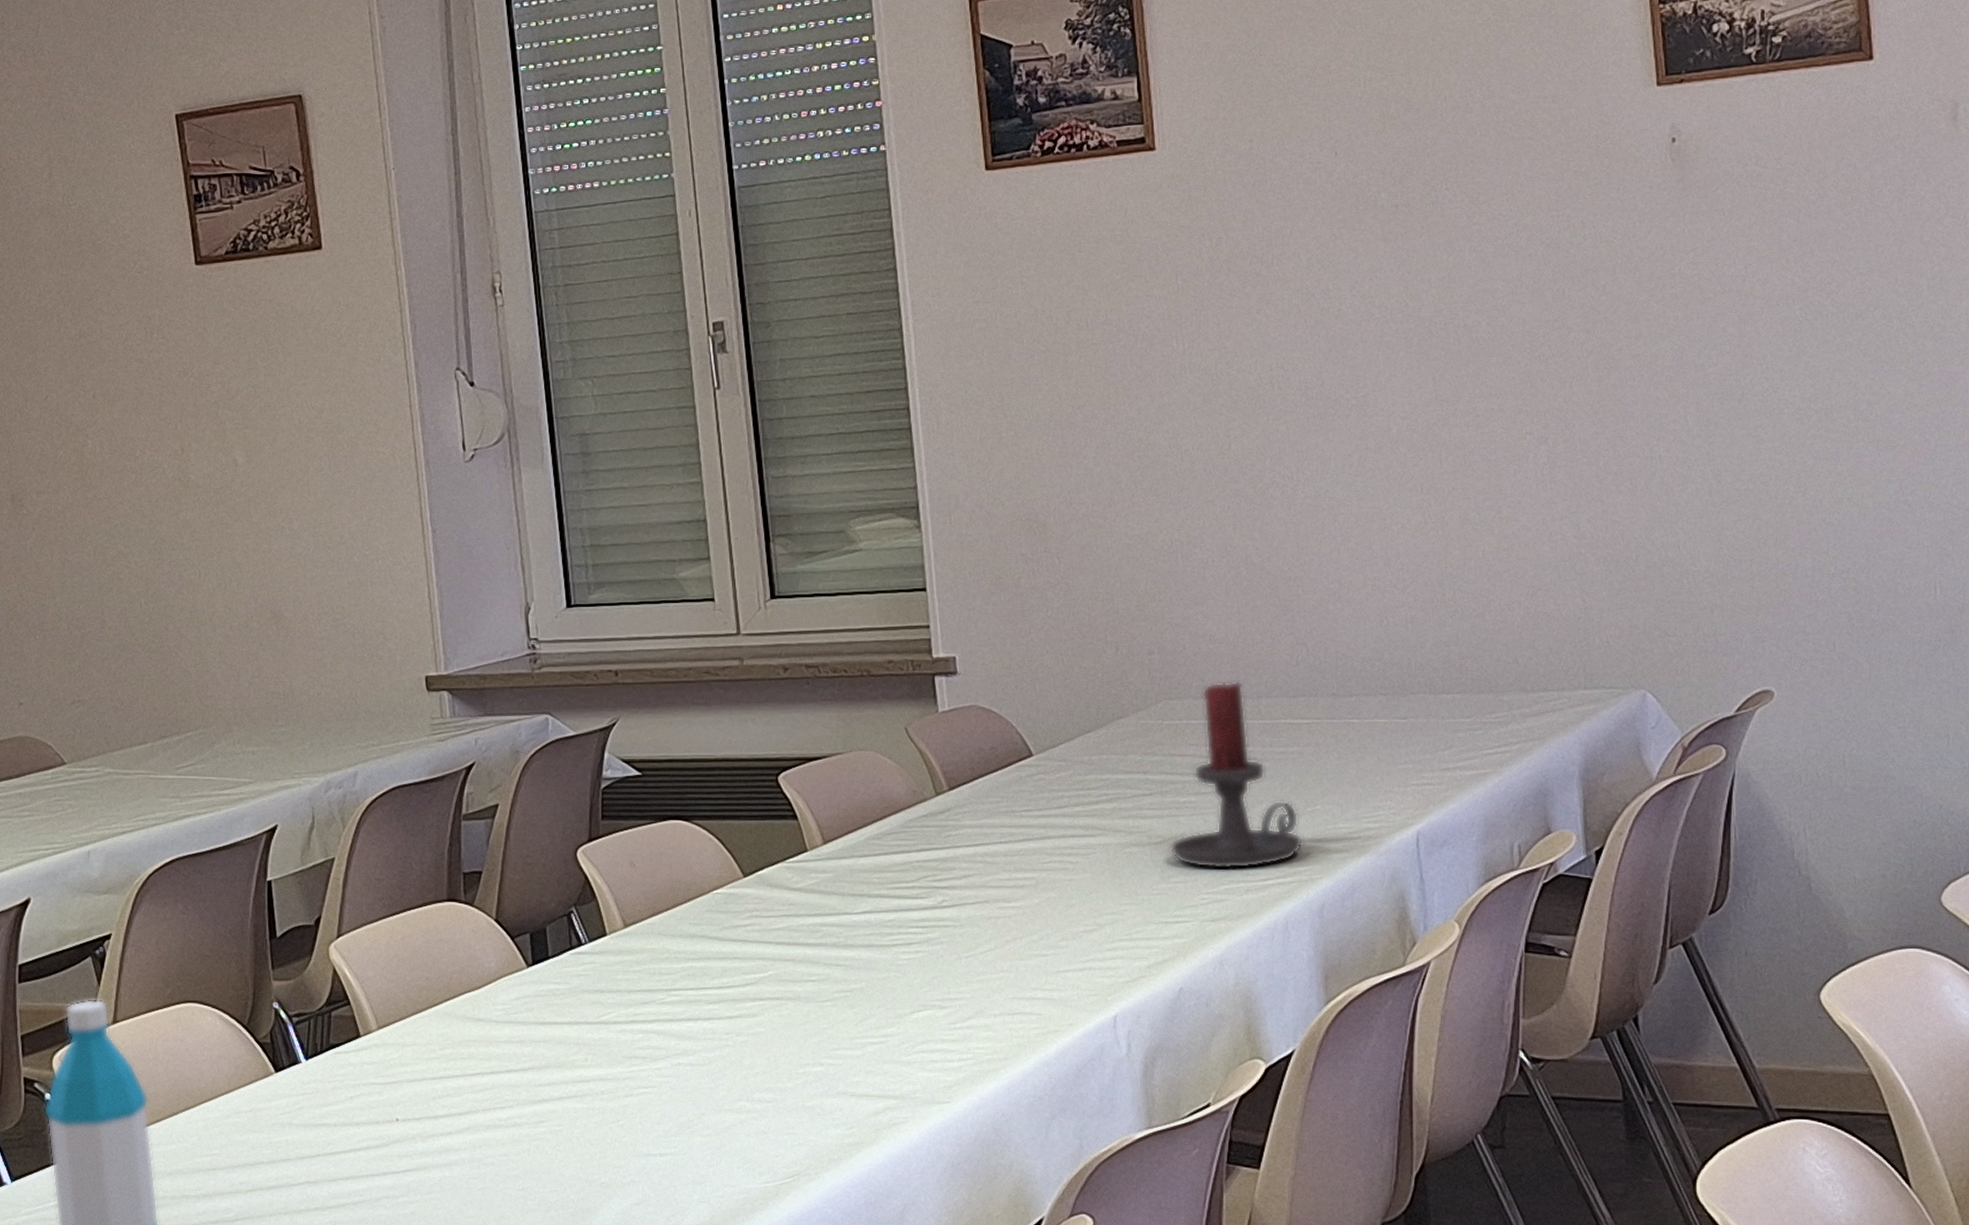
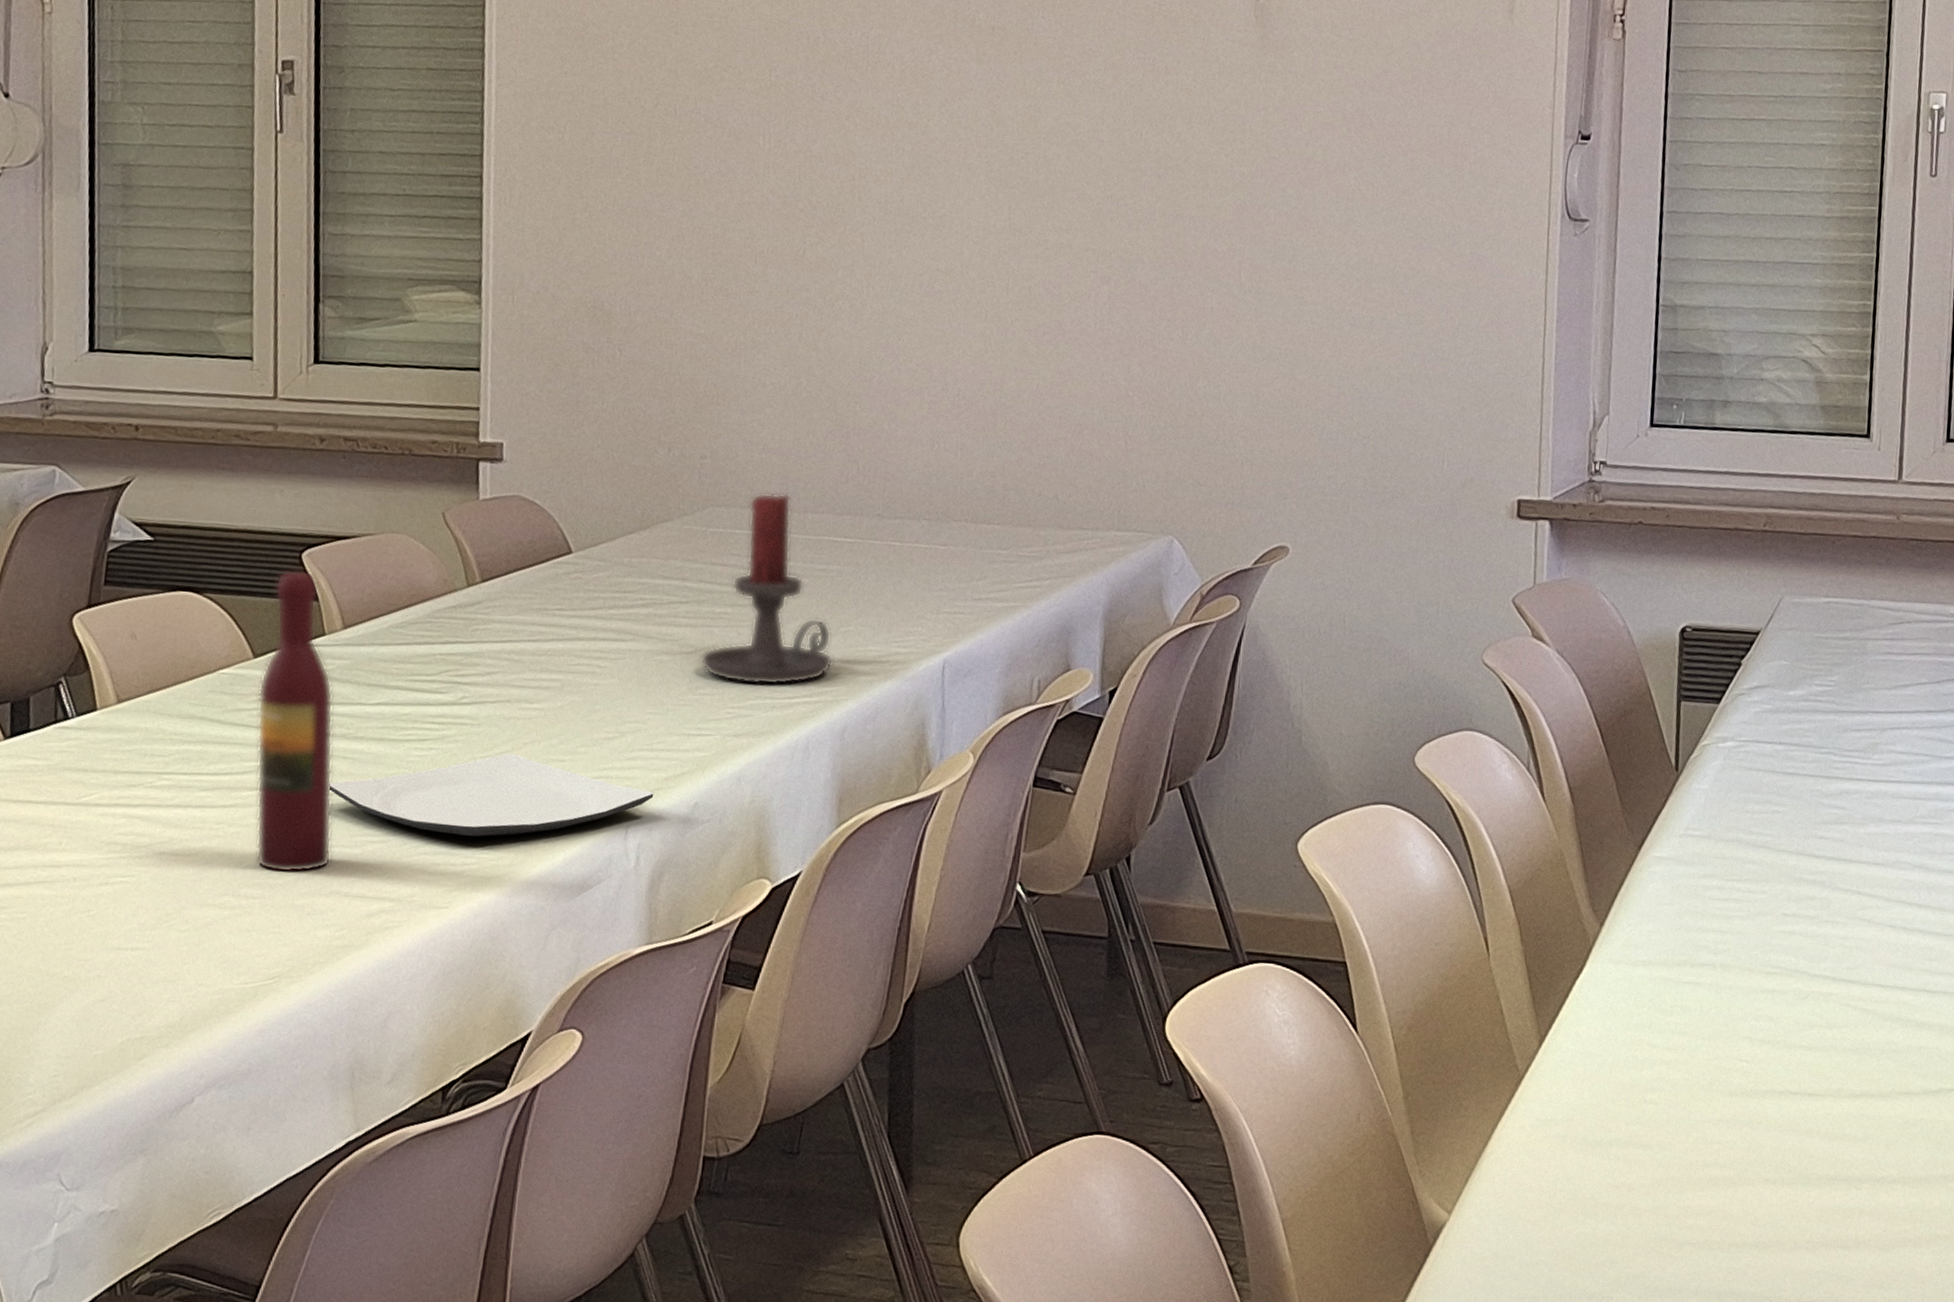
wine bottle: none [751,792,835,1077] -> present [256,569,334,874]
plate: none [825,952,1138,1033] -> present [328,753,654,837]

